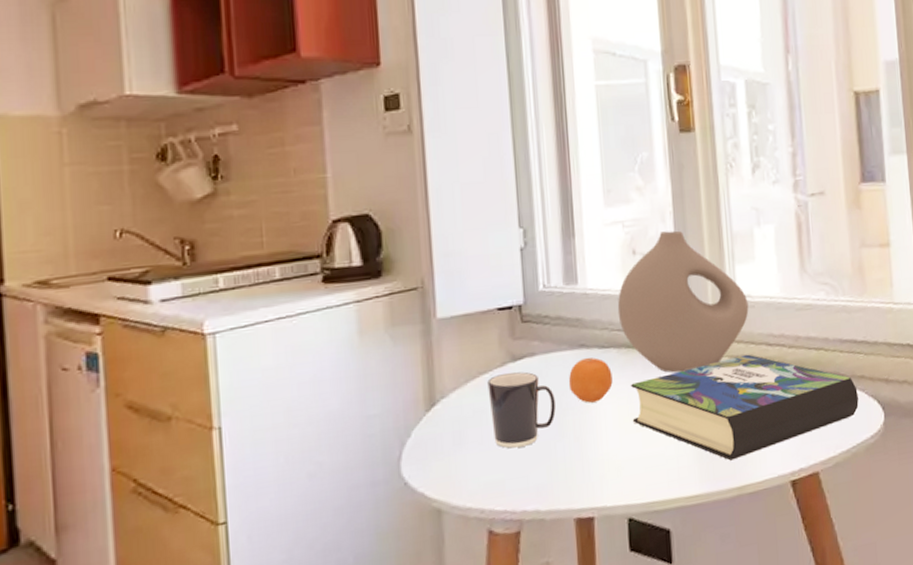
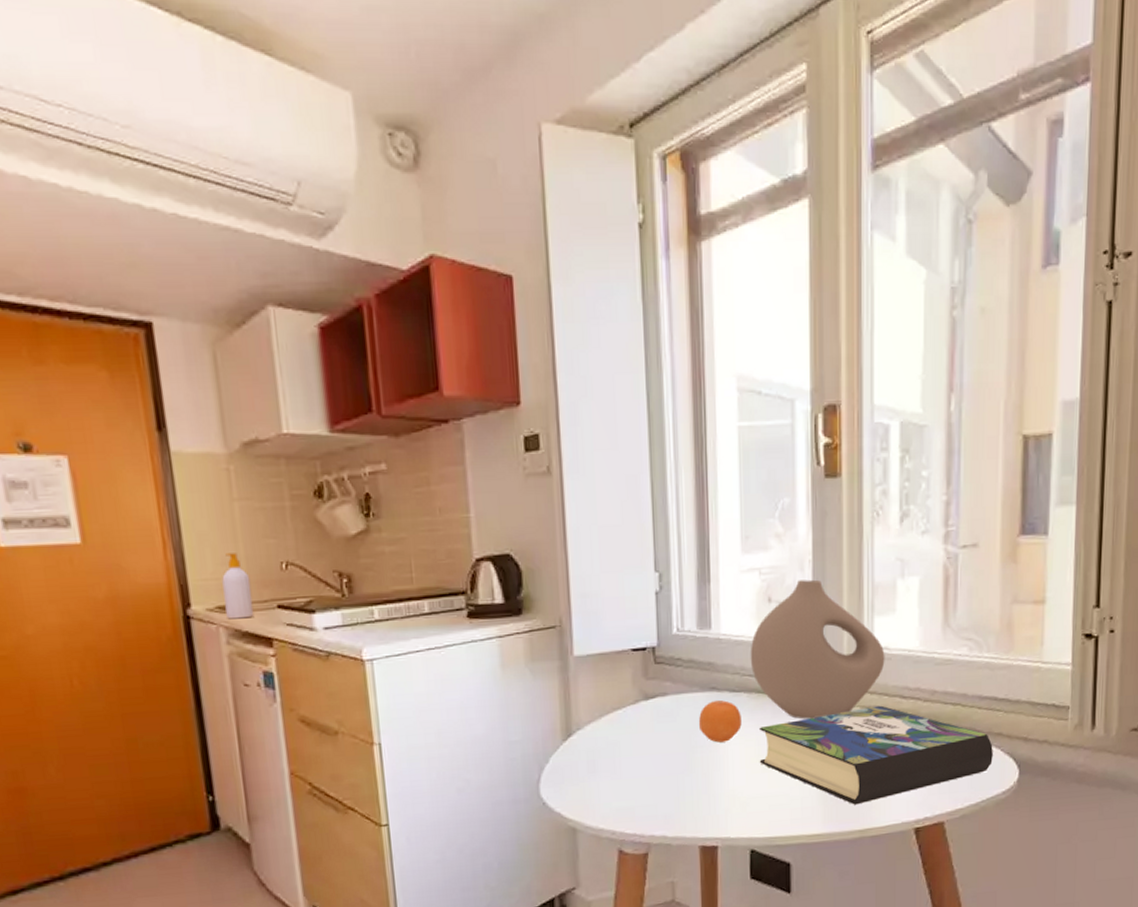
soap bottle: none [44,221,80,295] -> present [222,553,254,619]
mug: present [487,371,556,449] -> none [620,709,685,779]

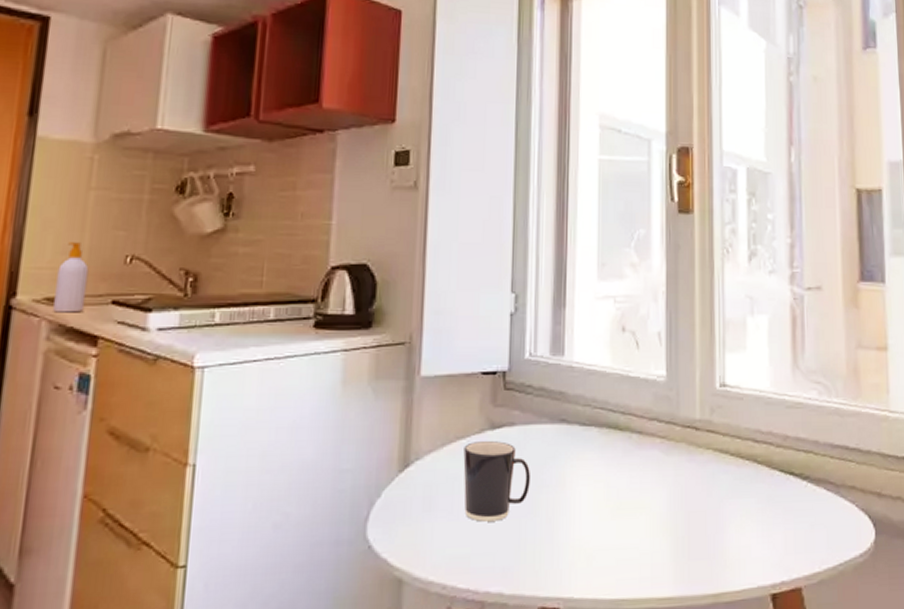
mug: none [620,709,685,779] -> present [463,440,530,522]
fruit: present [698,699,742,743] -> none [545,433,591,482]
vase: present [750,579,885,719] -> none [602,311,737,460]
book: present [758,705,993,805] -> none [608,449,848,563]

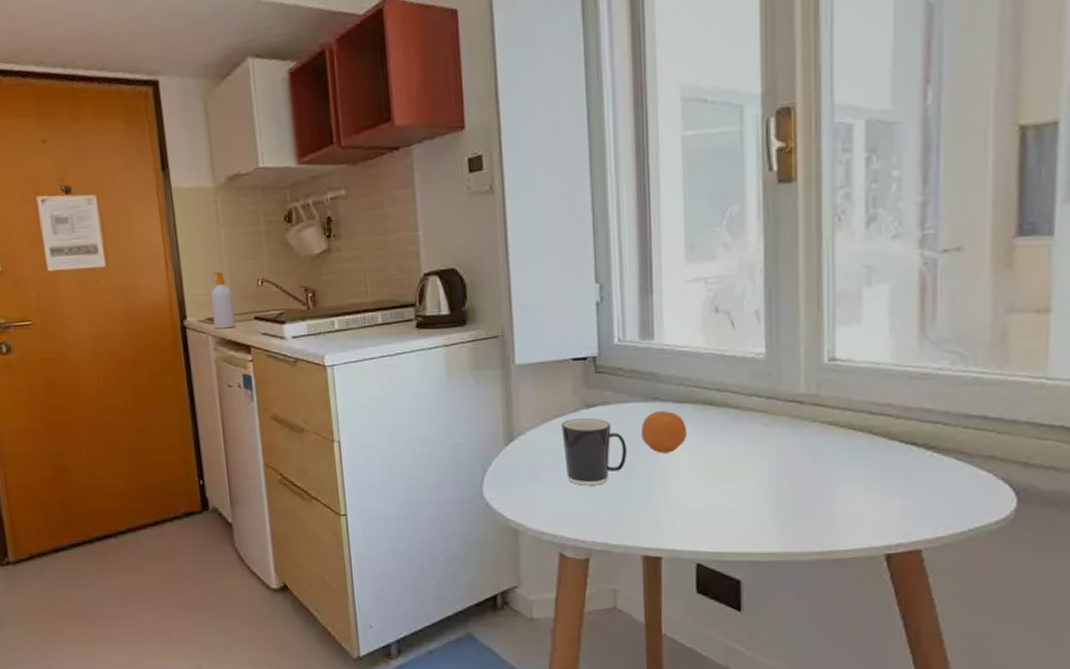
fruit: none [545,433,591,482] -> present [640,410,687,453]

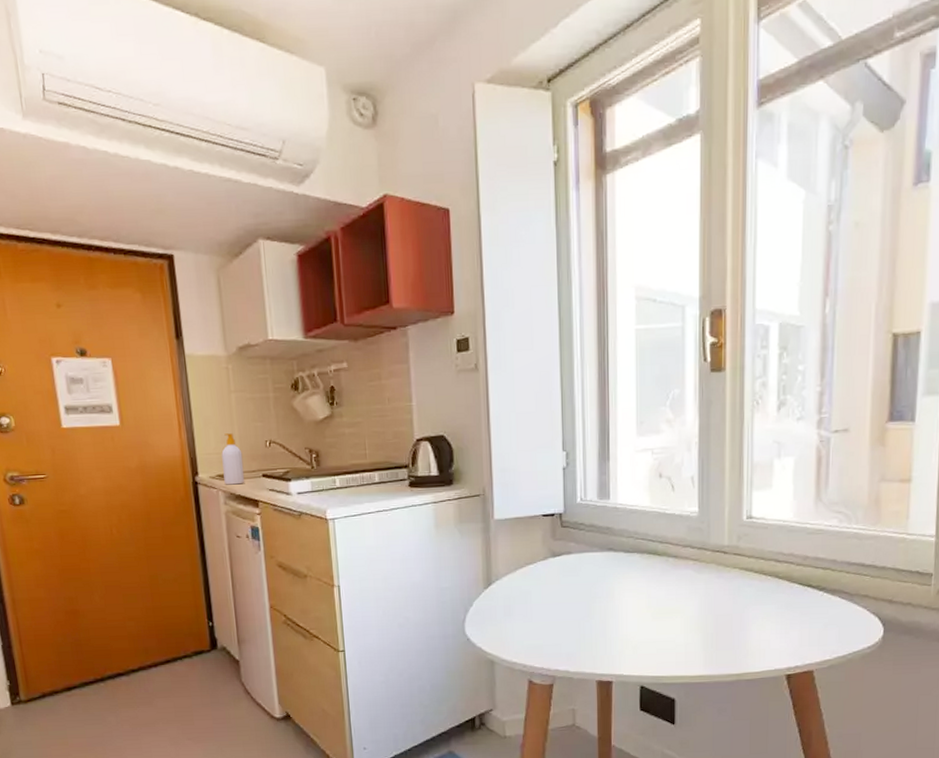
mug: present [561,417,627,486] -> none [532,565,586,623]
fruit: present [640,410,687,453] -> none [597,558,634,595]

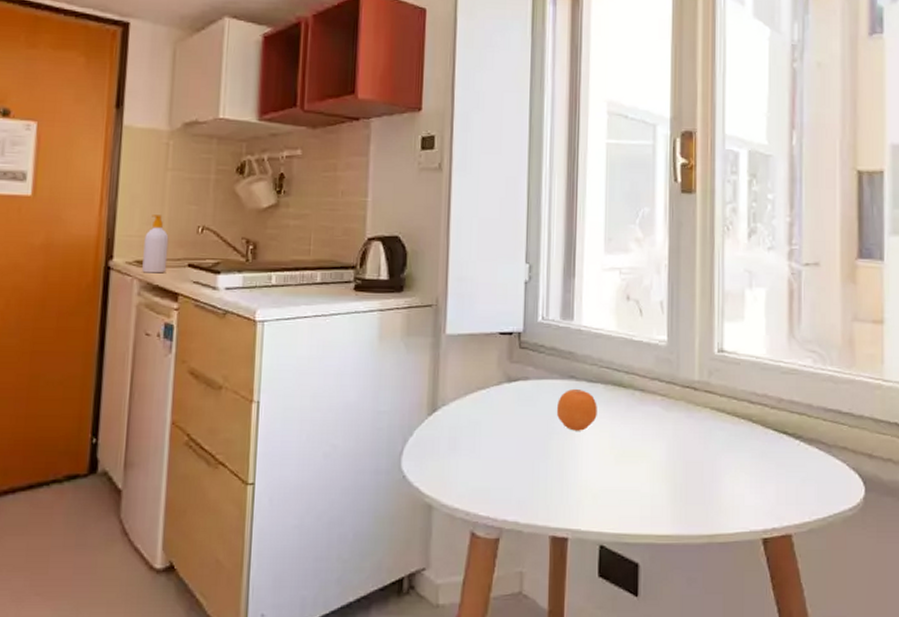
fruit: none [597,558,634,595] -> present [556,388,597,431]

